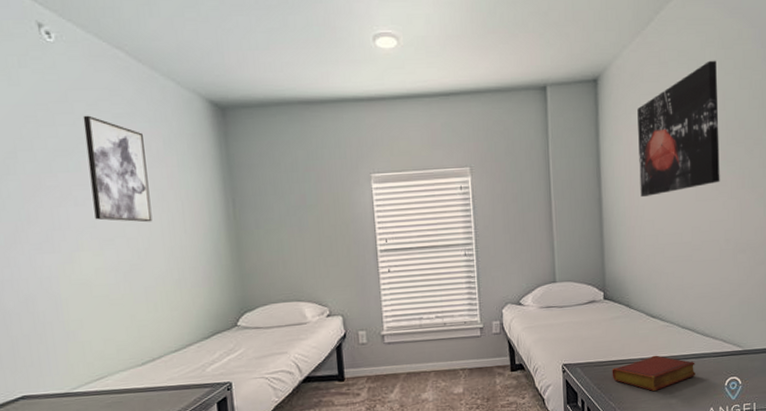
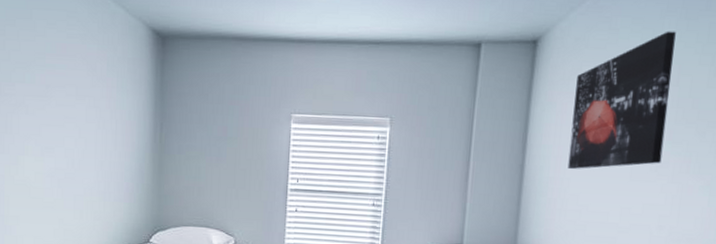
wall art: present [83,115,153,223] -> none [41,33,90,136]

